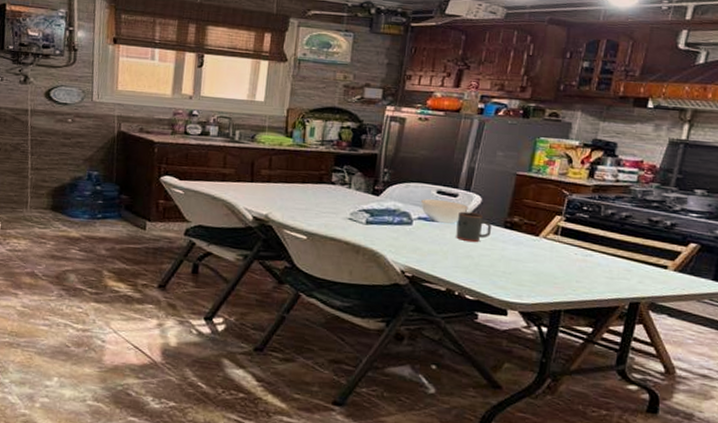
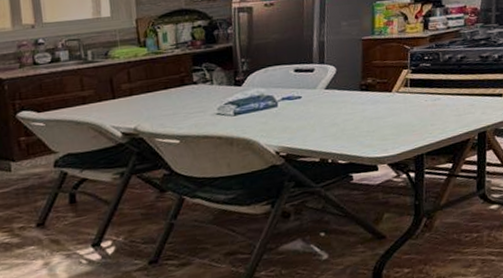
bowl: present [421,199,468,225] -> none [282,76,326,100]
mug: present [456,211,492,242] -> none [317,82,350,111]

